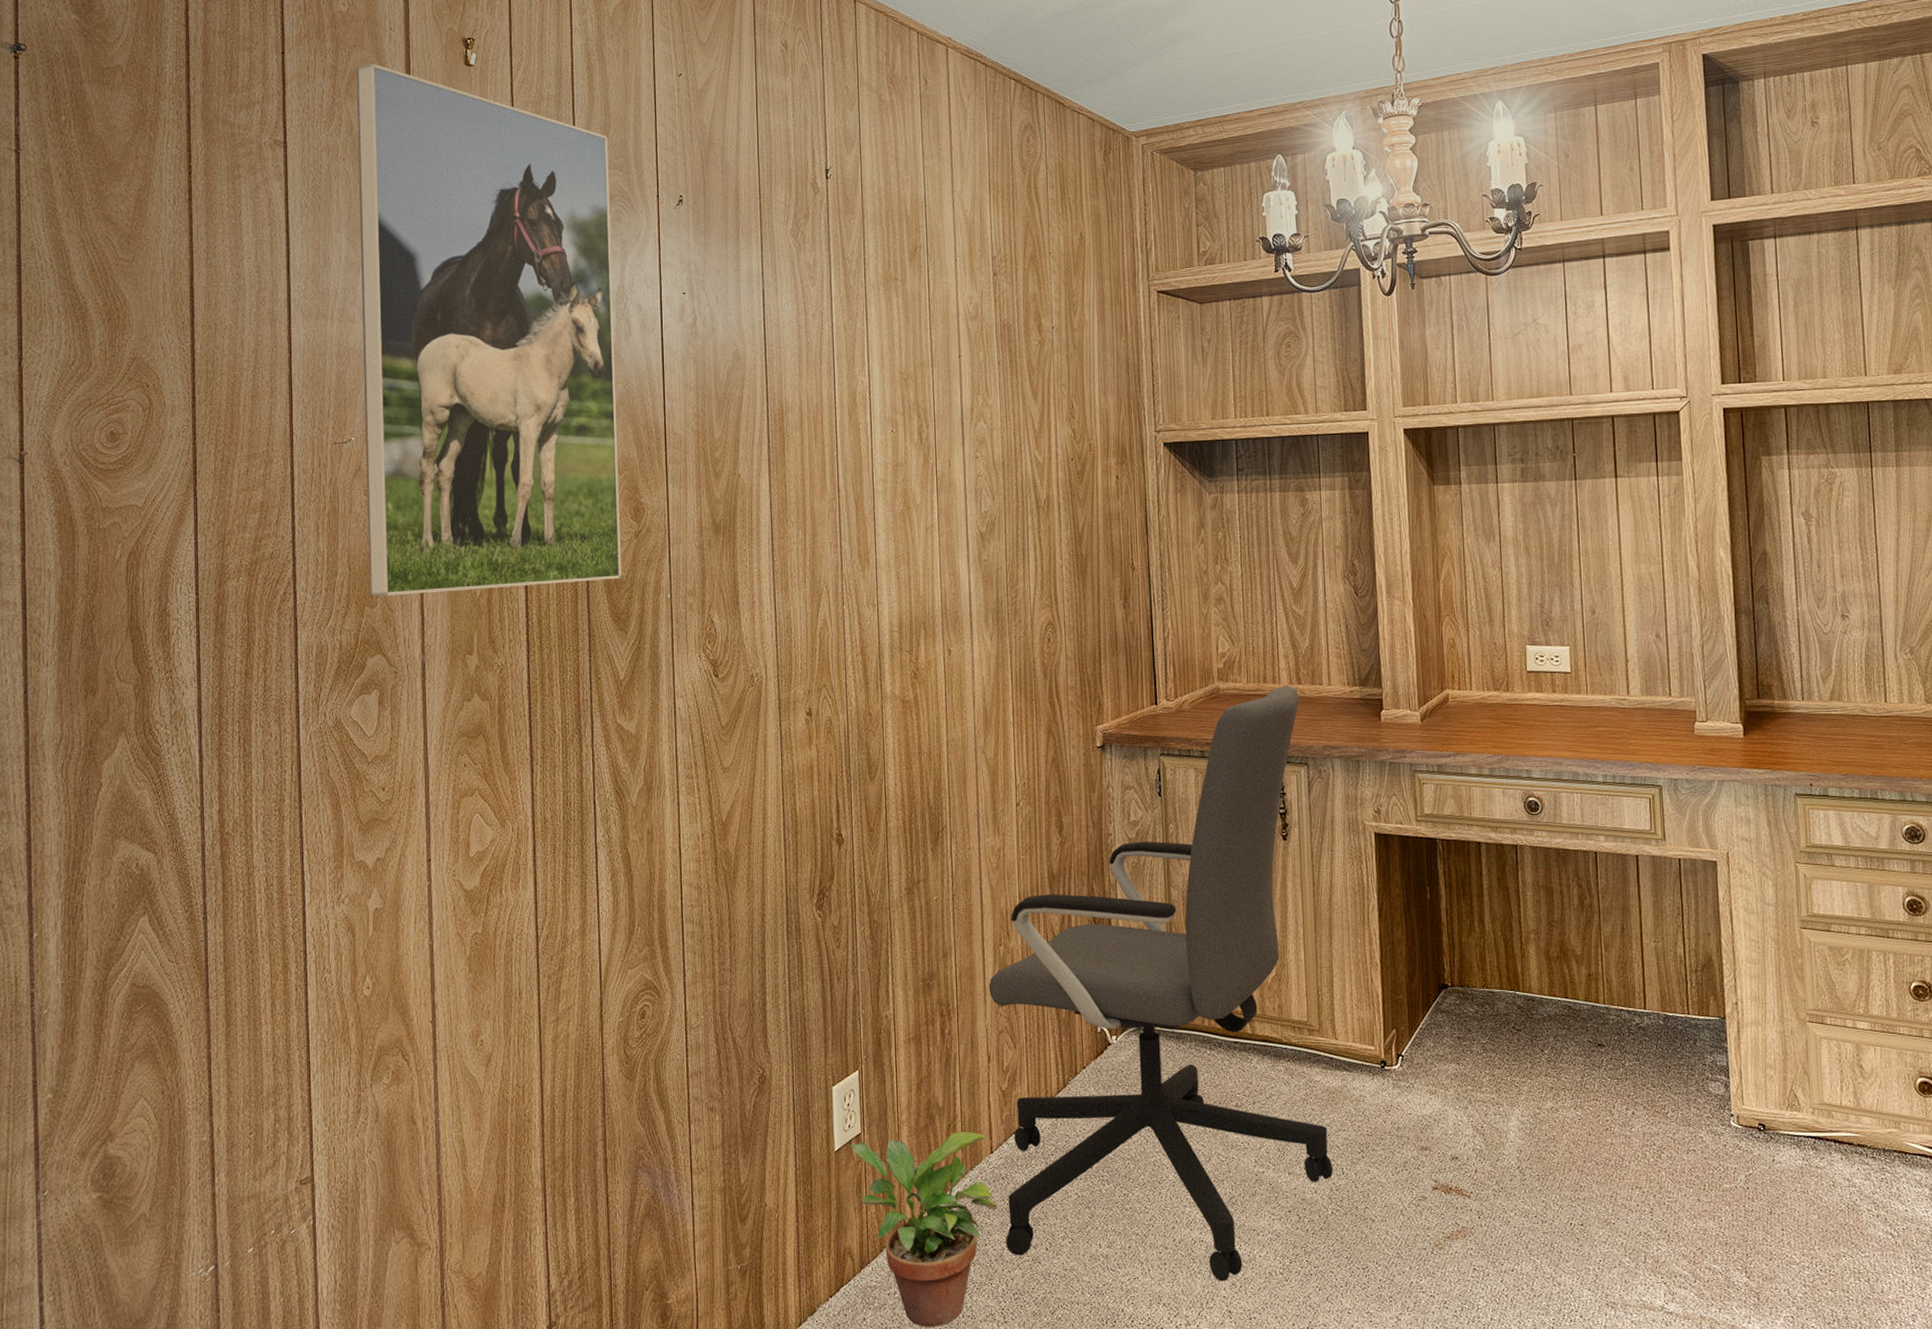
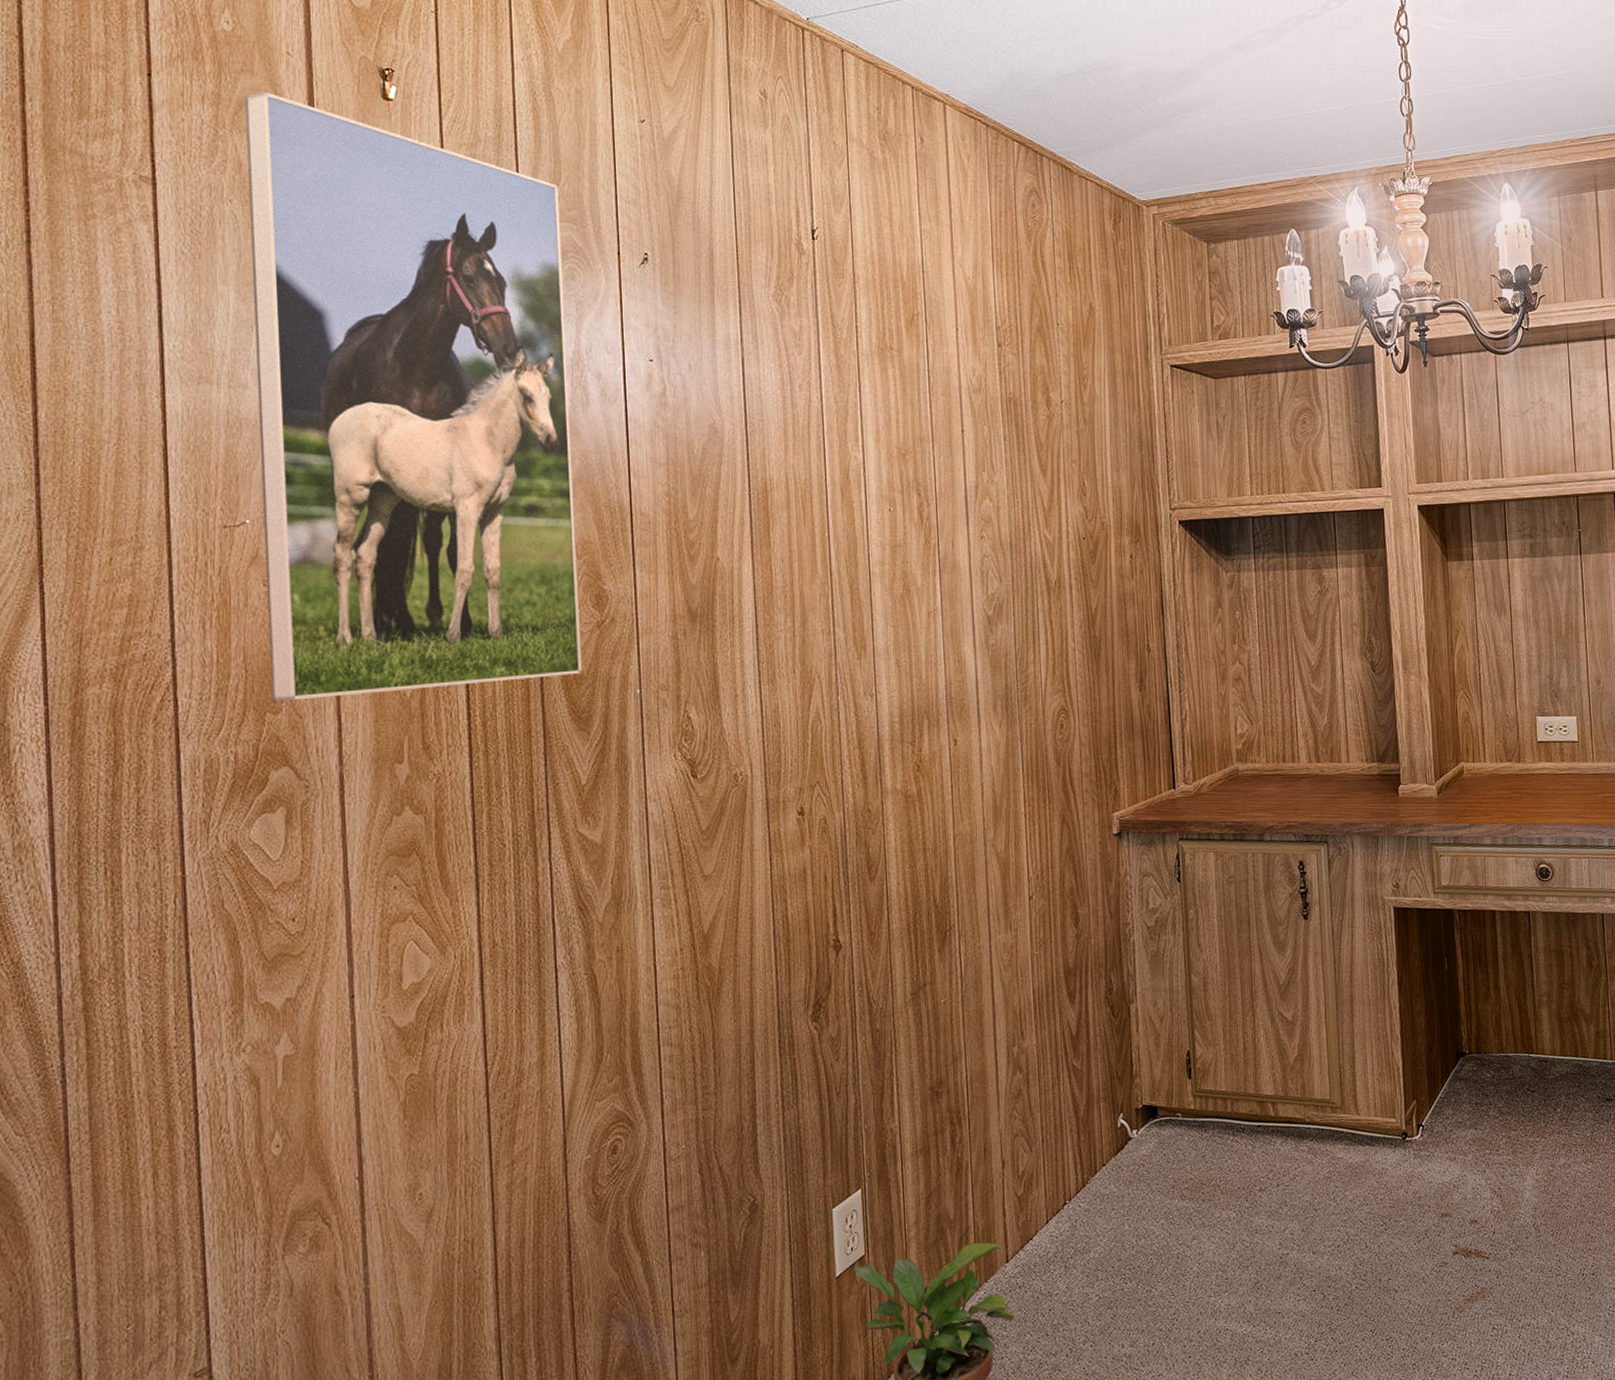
office chair: present [988,686,1334,1282] -> none [1001,764,1357,1369]

